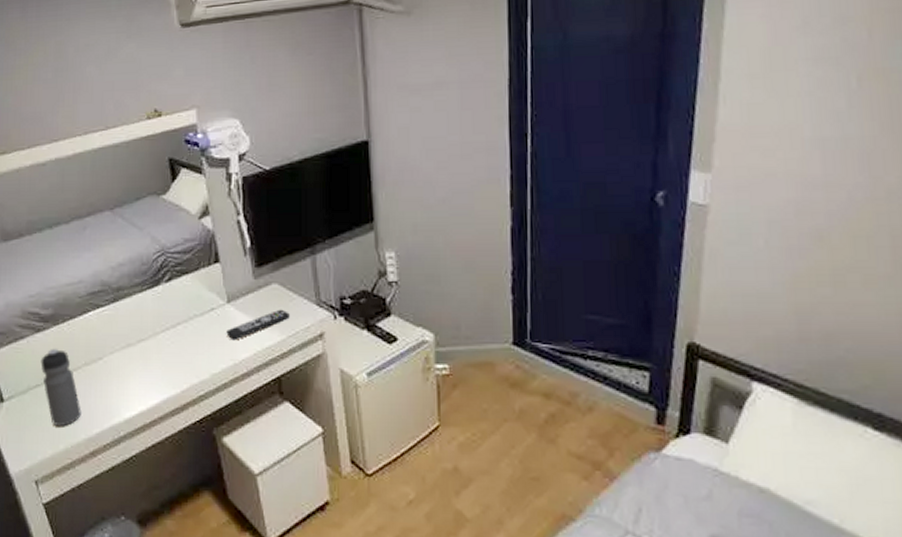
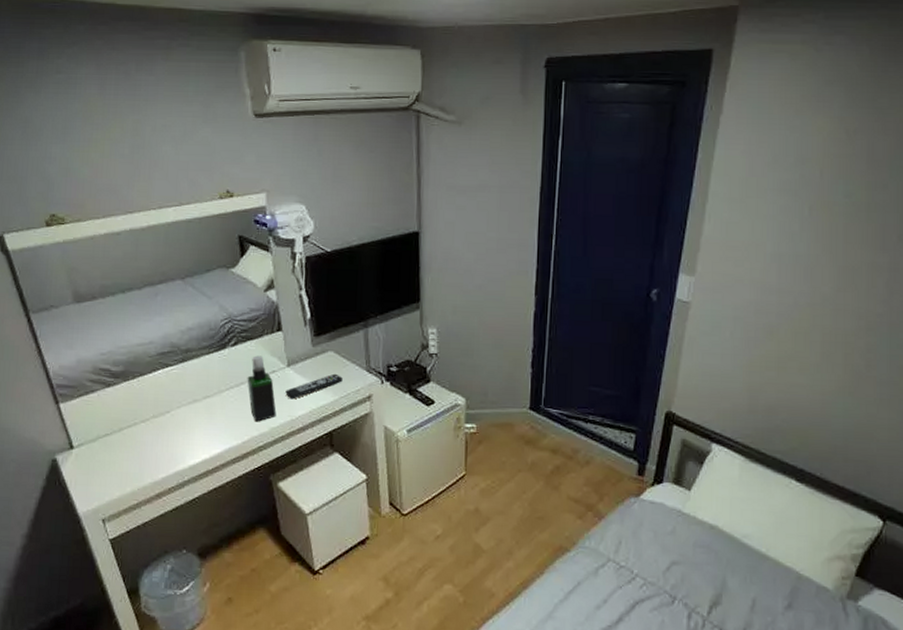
water bottle: present [40,348,82,427] -> none [110,401,149,472]
spray bottle: none [184,291,217,368] -> present [247,355,277,422]

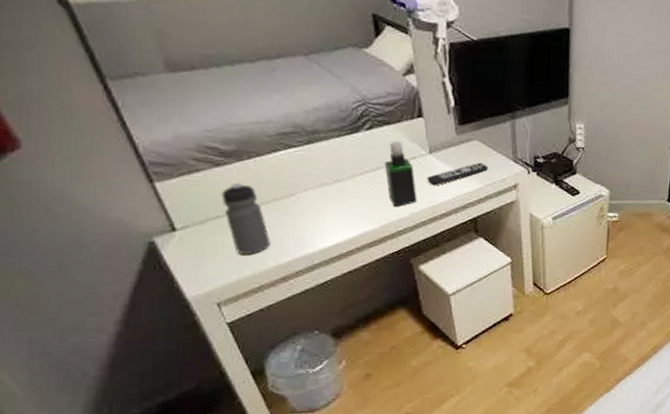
water bottle: none [110,401,149,472] -> present [221,182,271,256]

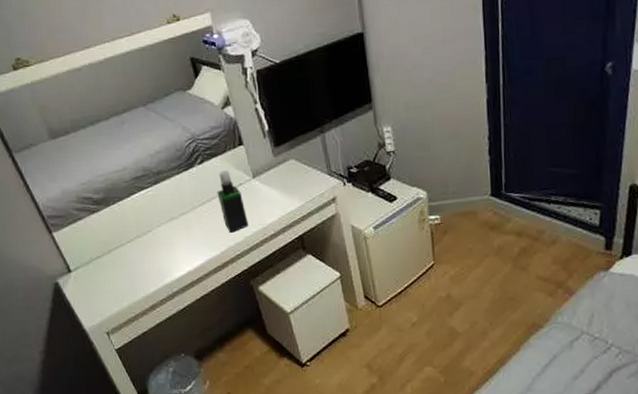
water bottle: present [221,182,271,256] -> none [98,225,139,289]
remote control: present [427,162,488,186] -> none [254,180,306,209]

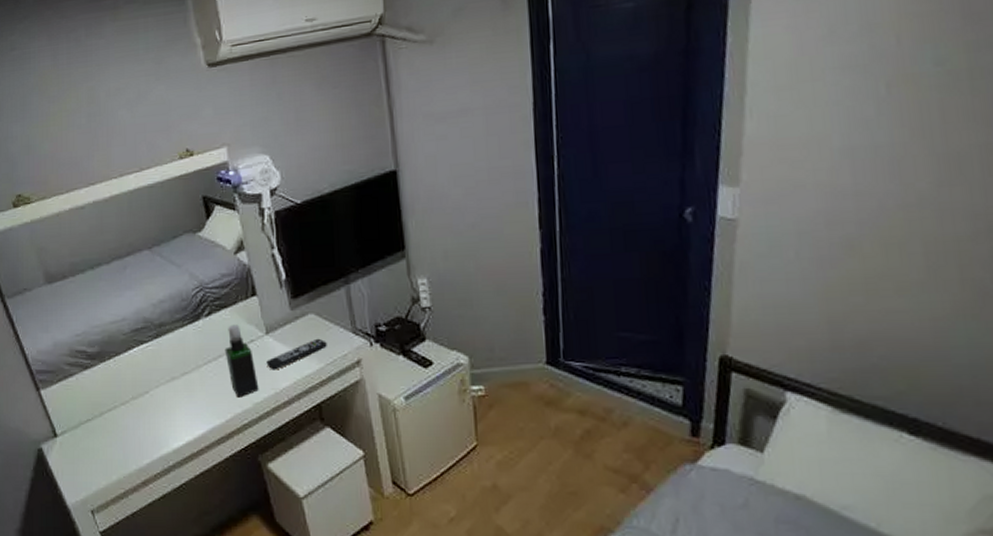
remote control: none [254,180,306,209] -> present [266,338,327,370]

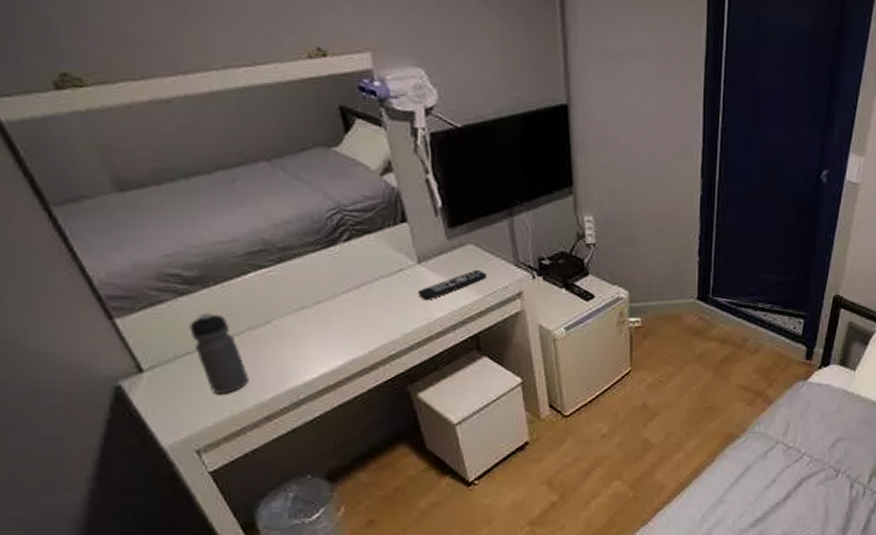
water bottle: none [90,384,132,459] -> present [189,312,249,395]
spray bottle: present [224,324,259,398] -> none [368,252,409,328]

